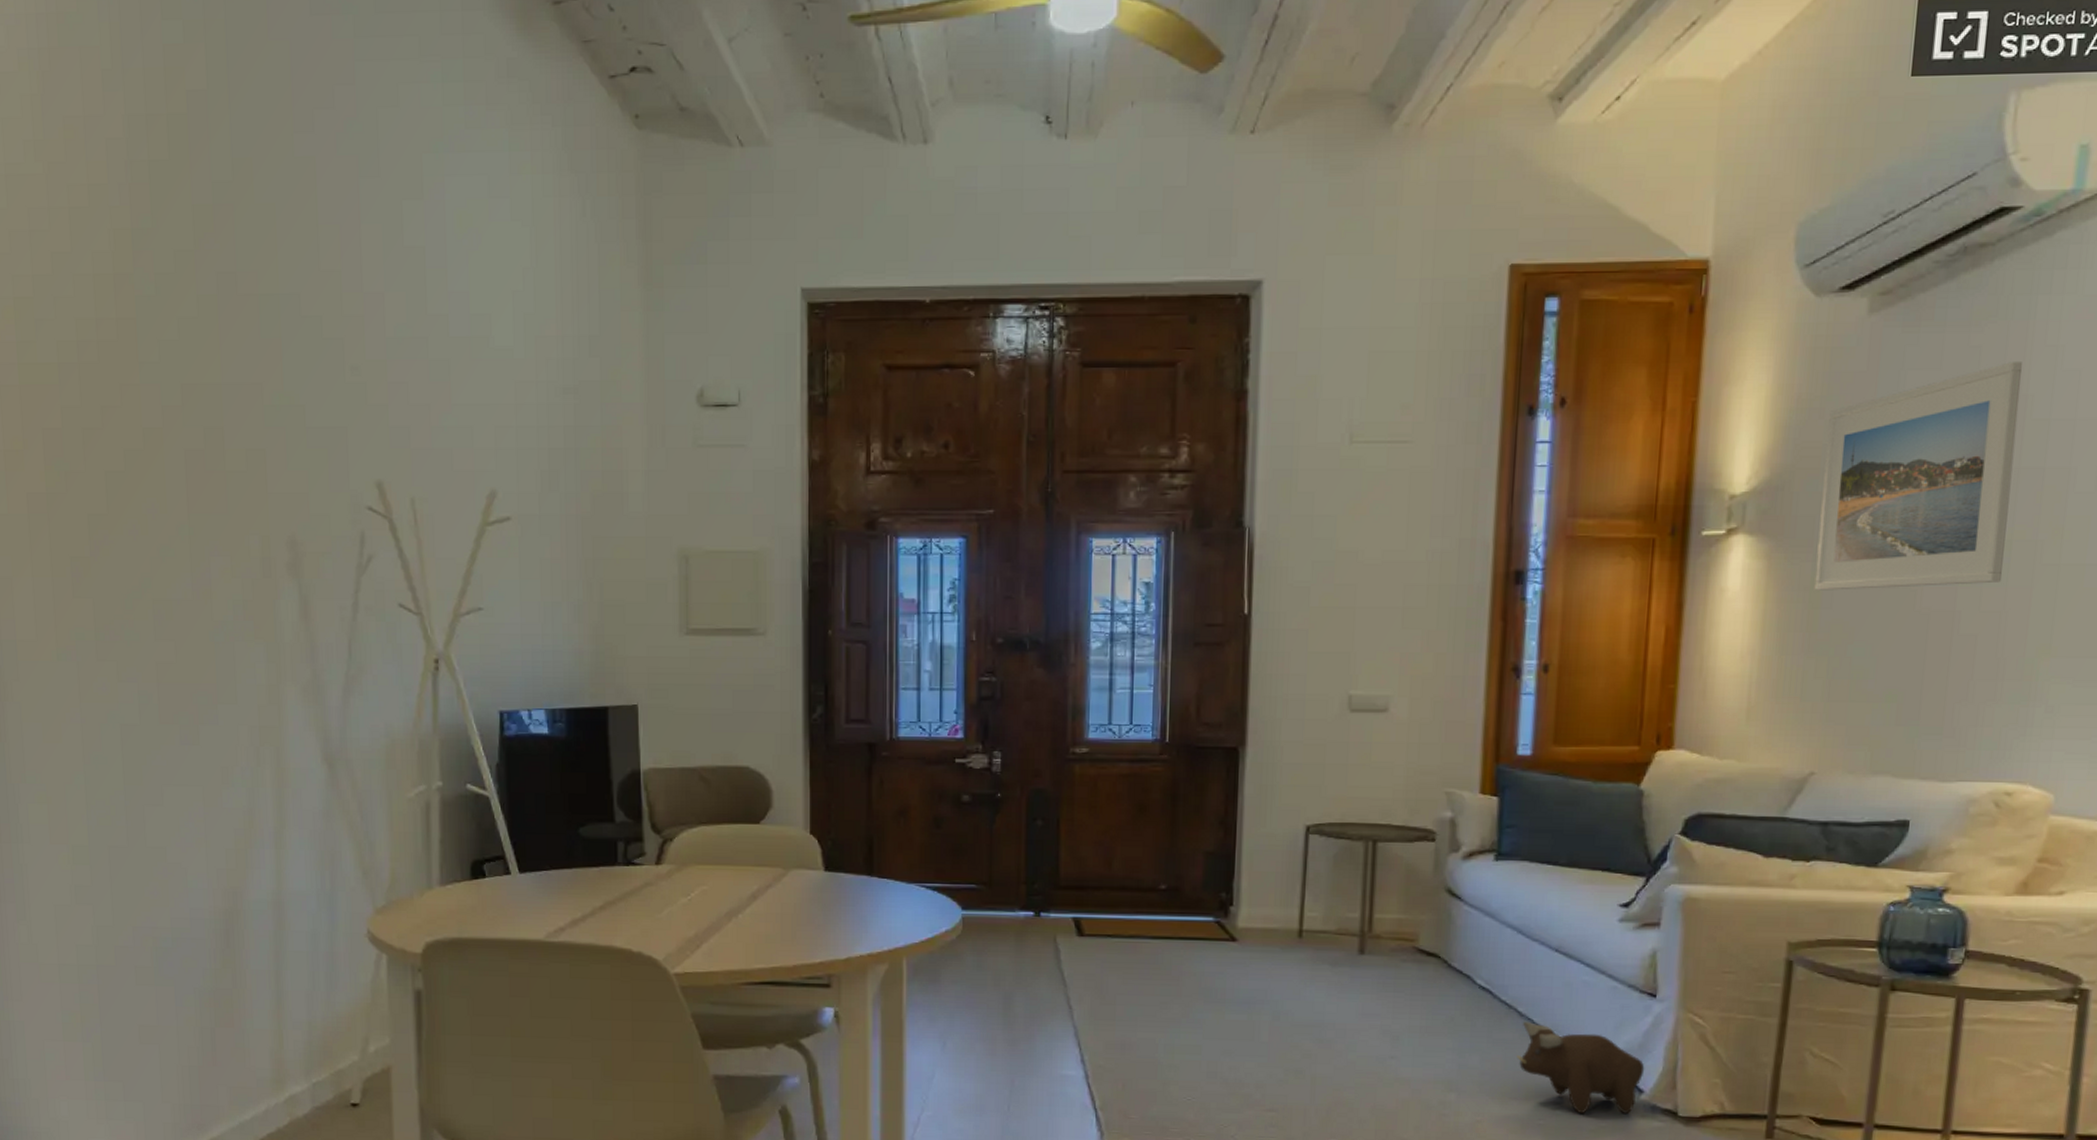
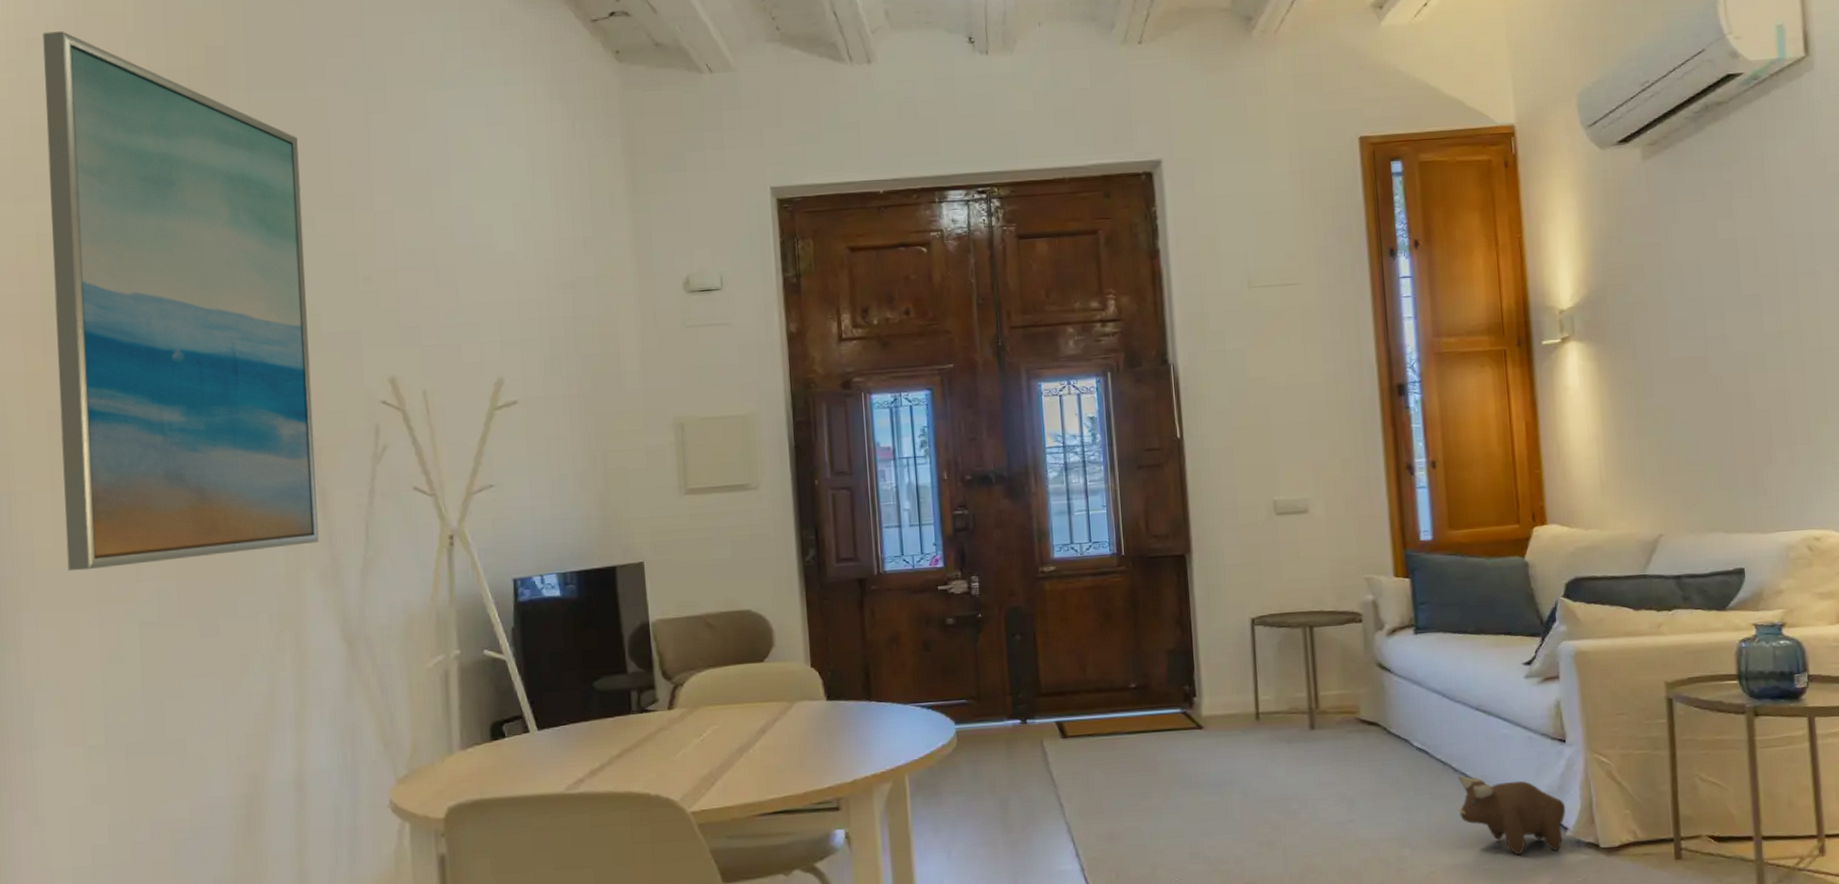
wall art: none [15,65,301,665] -> present [43,31,319,571]
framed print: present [1814,362,2022,591] -> none [1626,191,1780,383]

